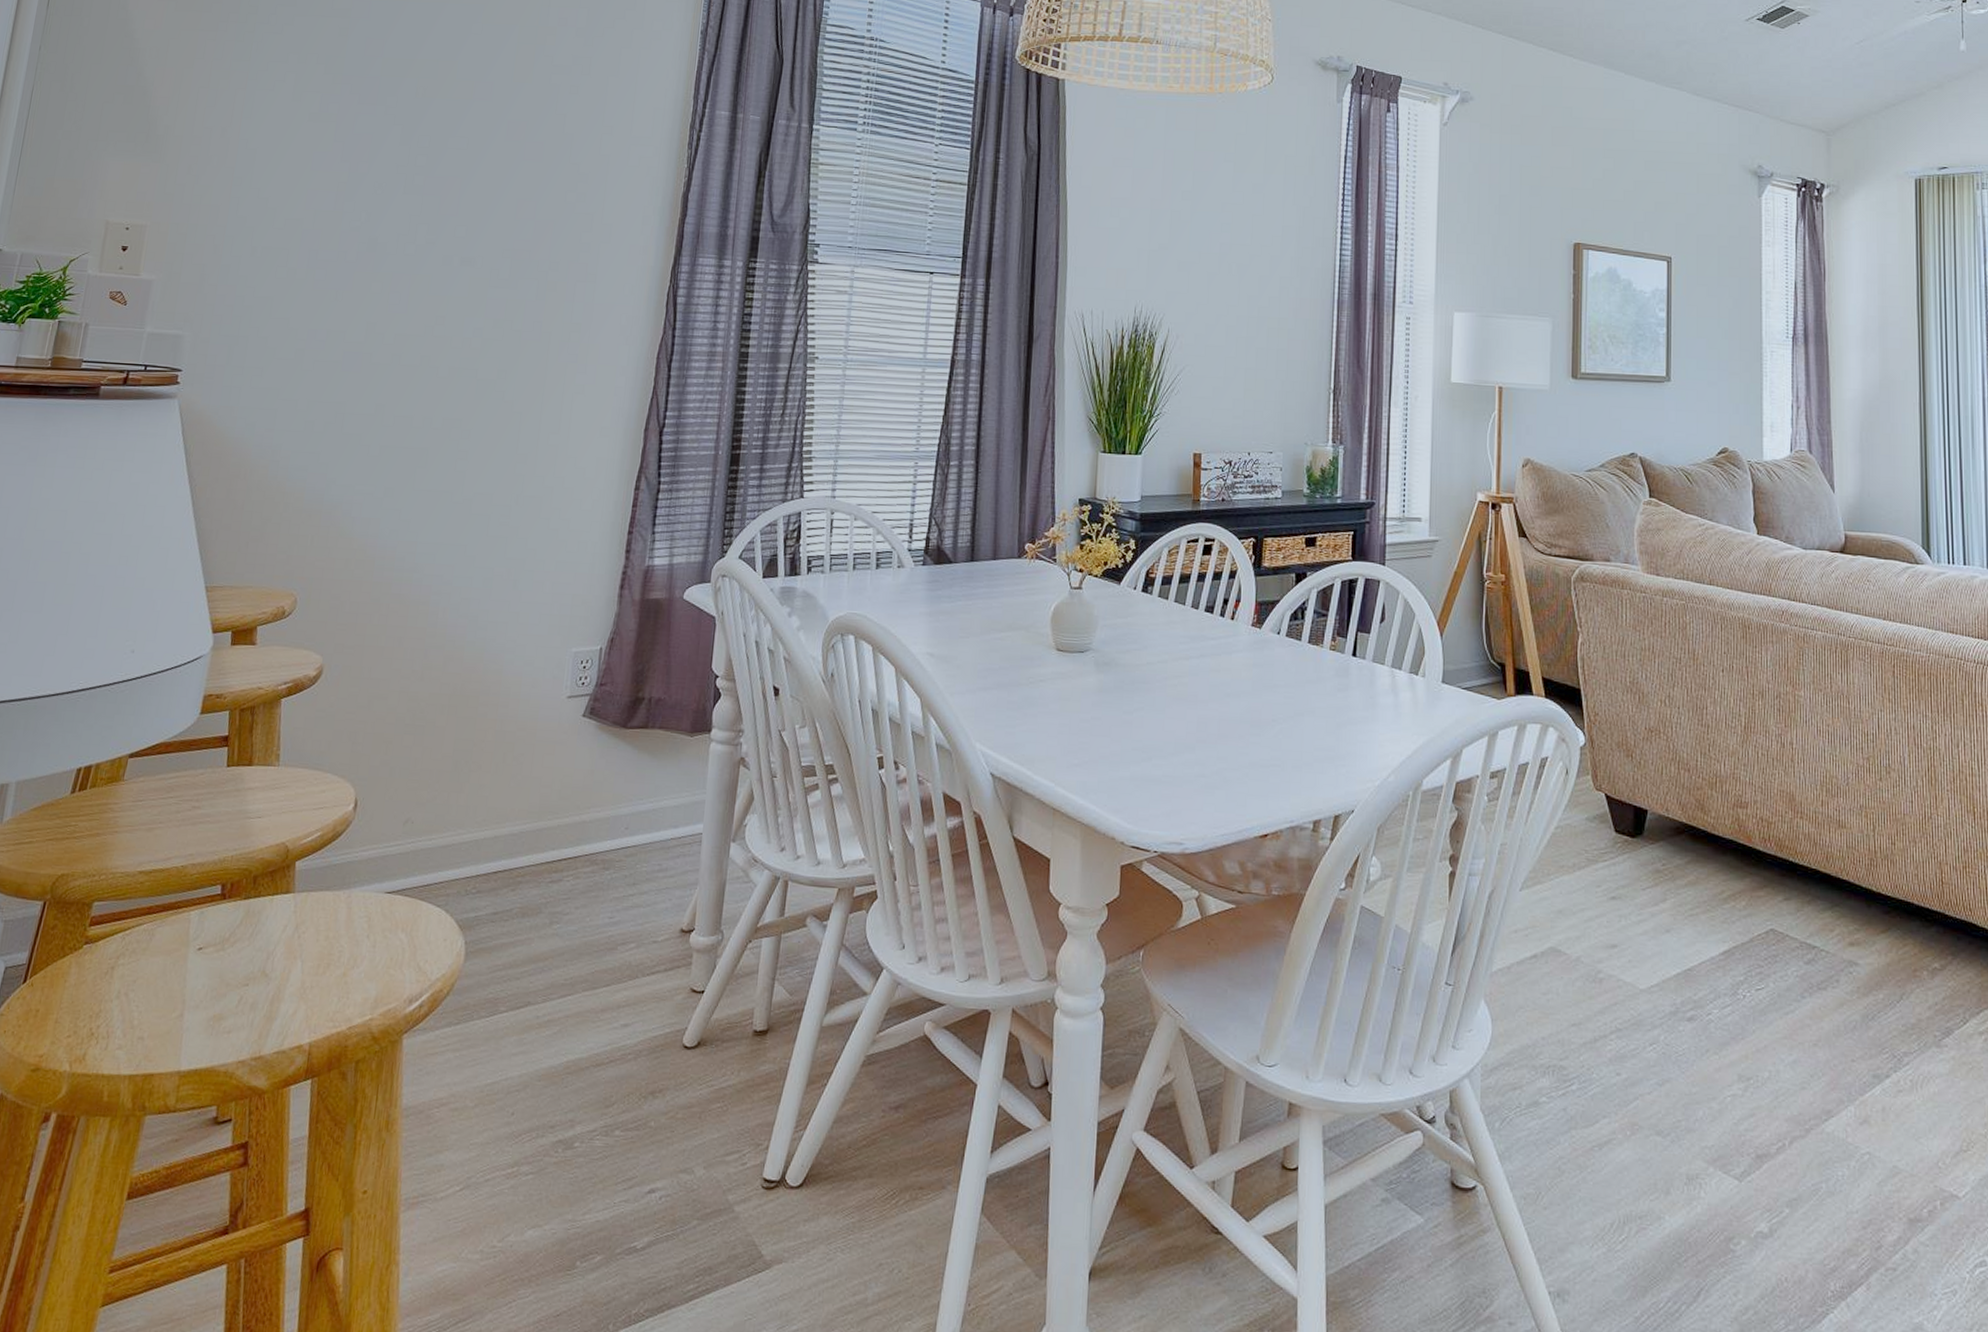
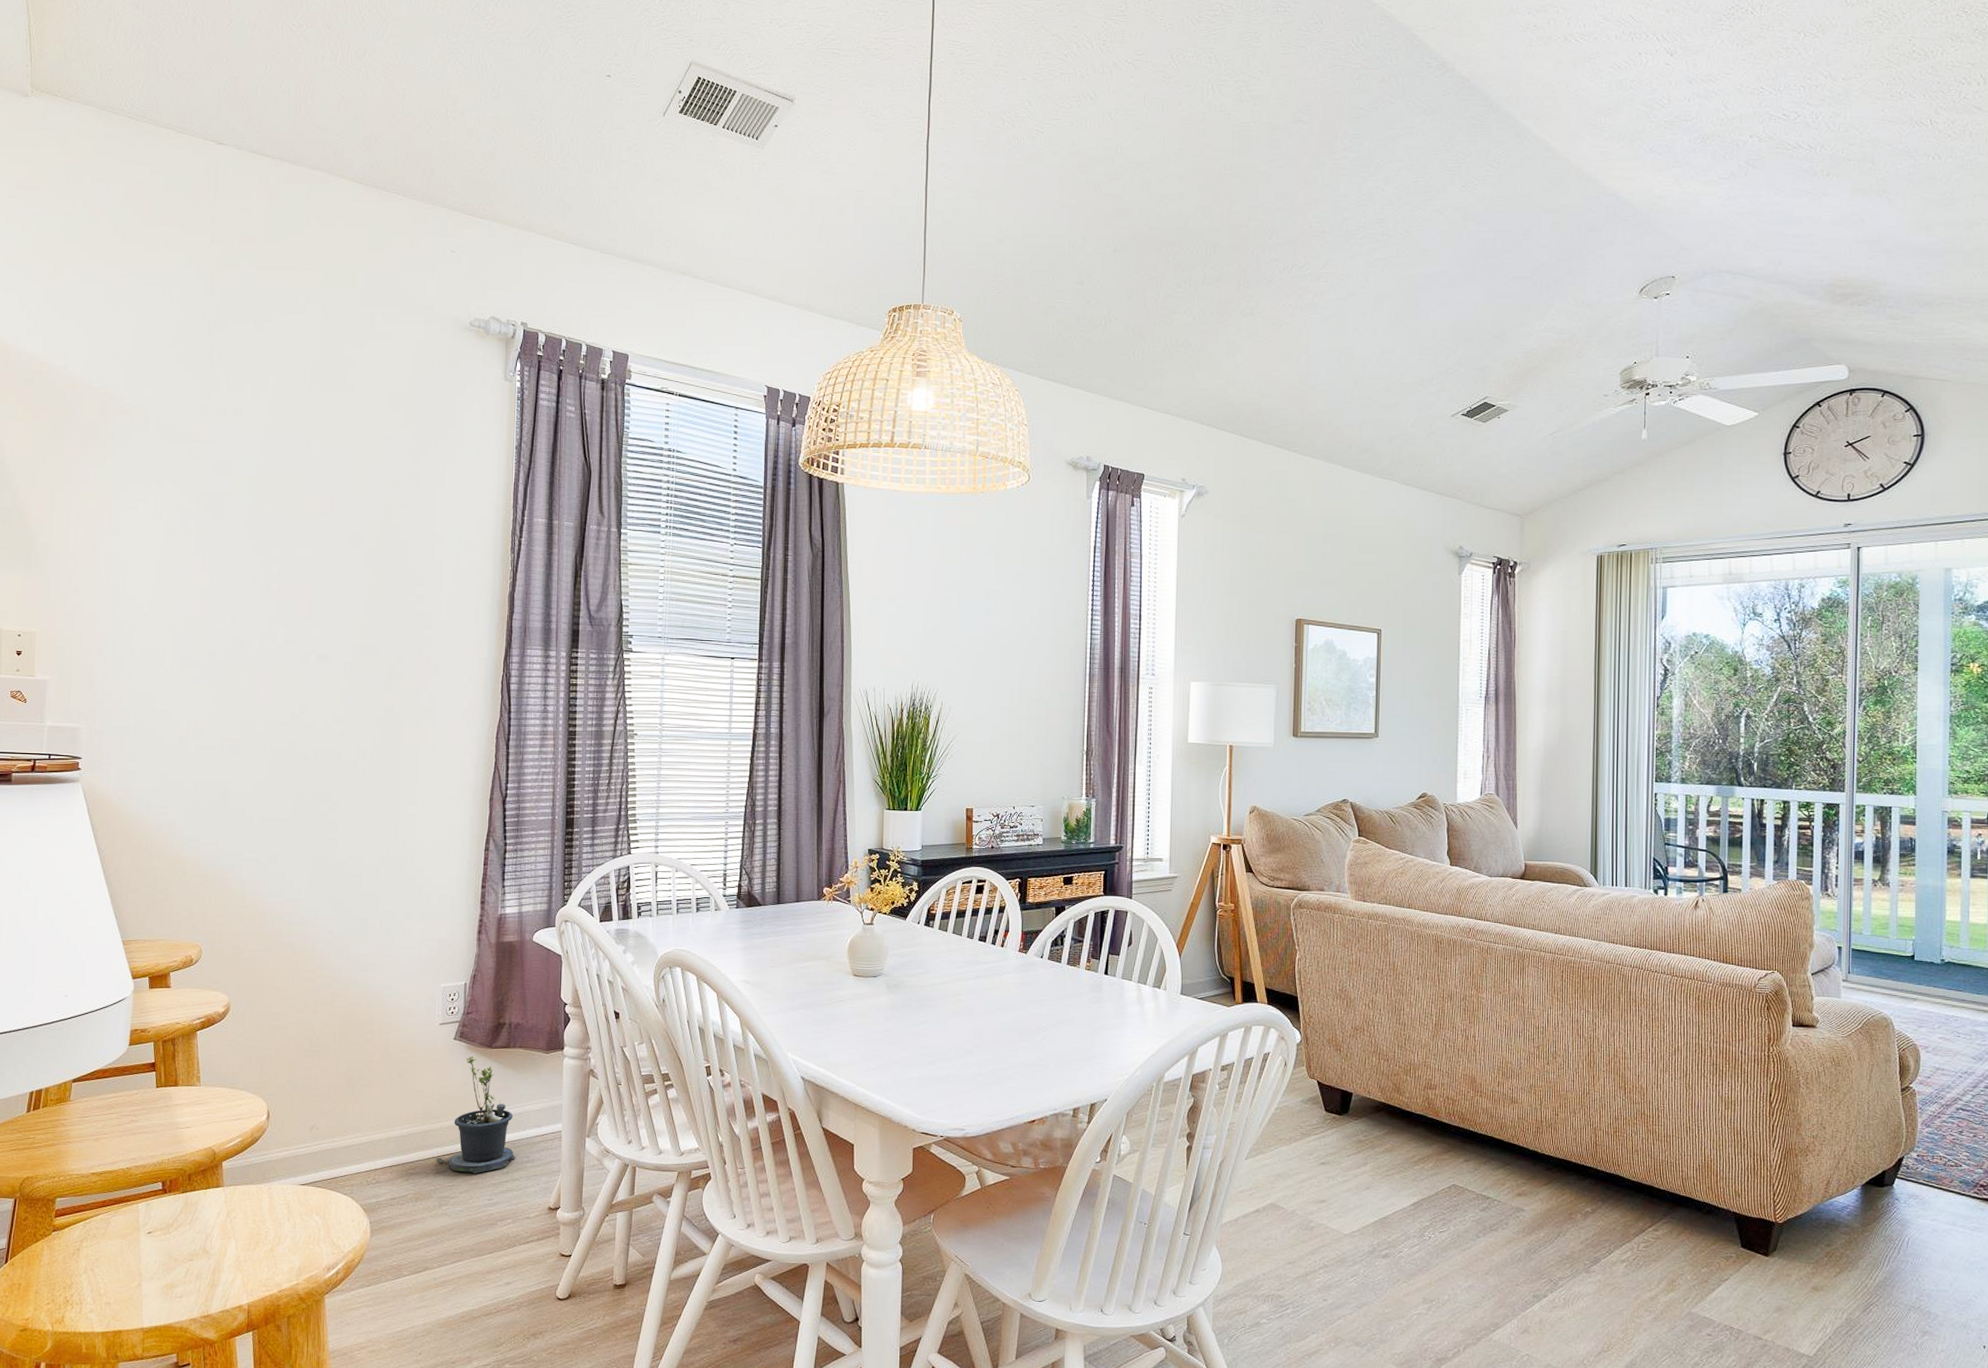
potted plant: none [550,737,647,885] -> present [436,1056,517,1174]

